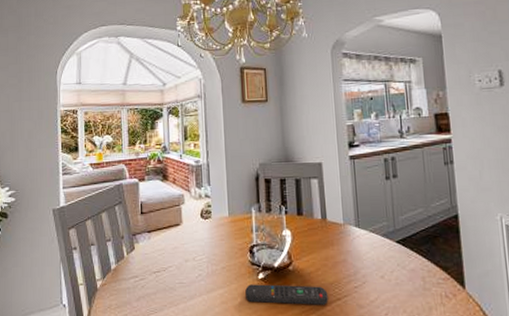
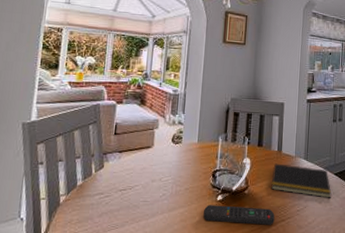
notepad: none [318,233,396,271] -> present [271,163,332,198]

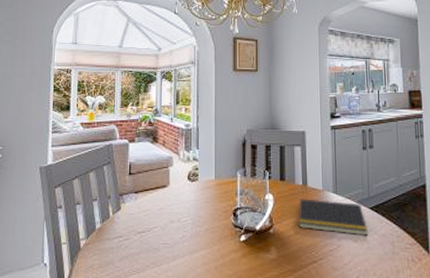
remote control: present [203,205,275,225] -> none [227,246,305,267]

